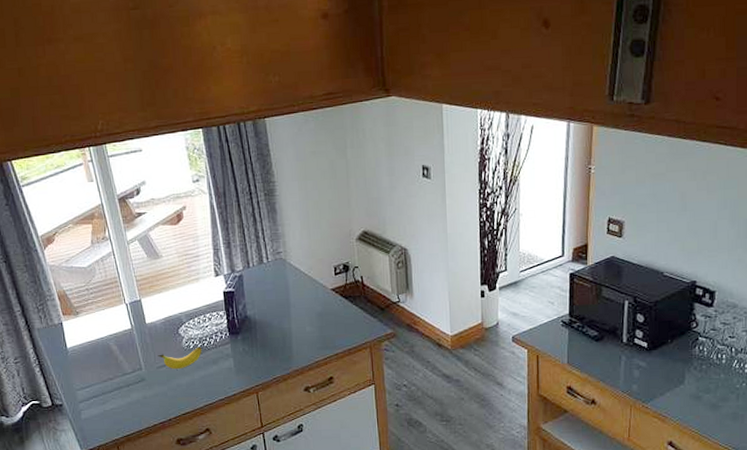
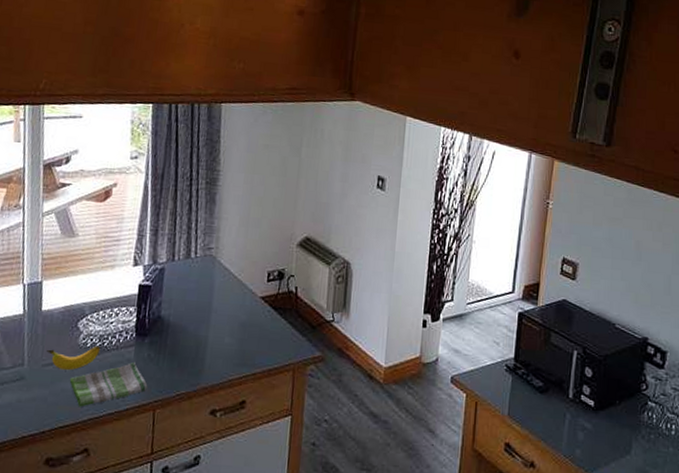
dish towel: none [183,356,248,397] -> present [70,361,148,407]

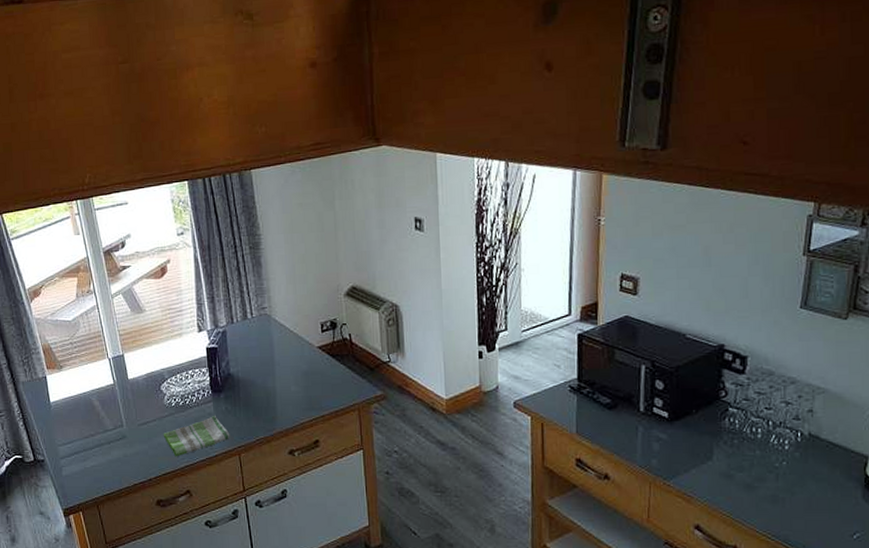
banana: present [46,345,101,371] -> none [139,404,184,428]

